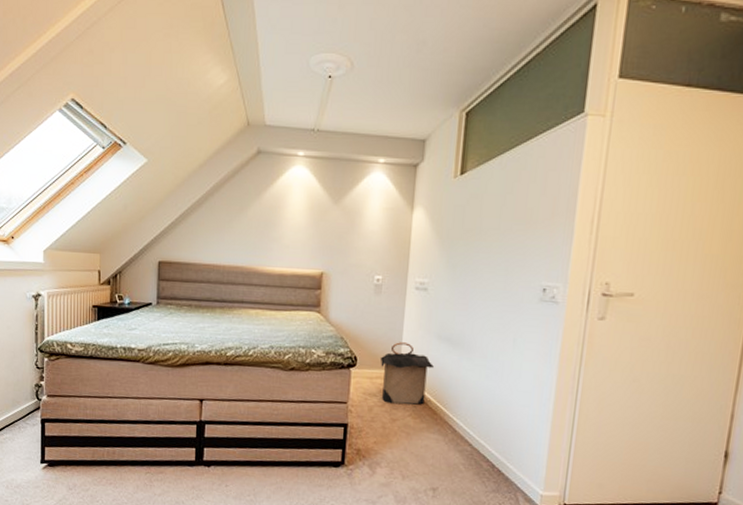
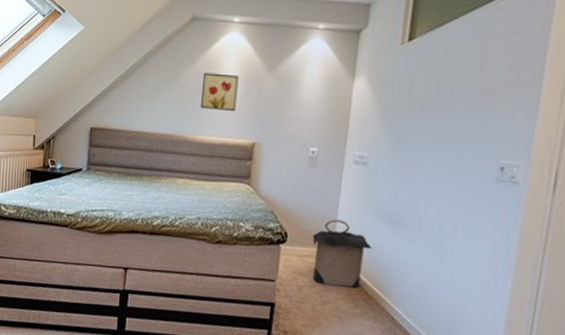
wall art: none [269,205,306,242] -> present [201,72,239,111]

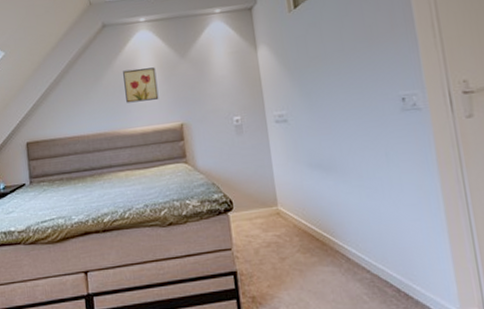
laundry hamper: present [312,219,373,288] -> none [255,177,312,242]

